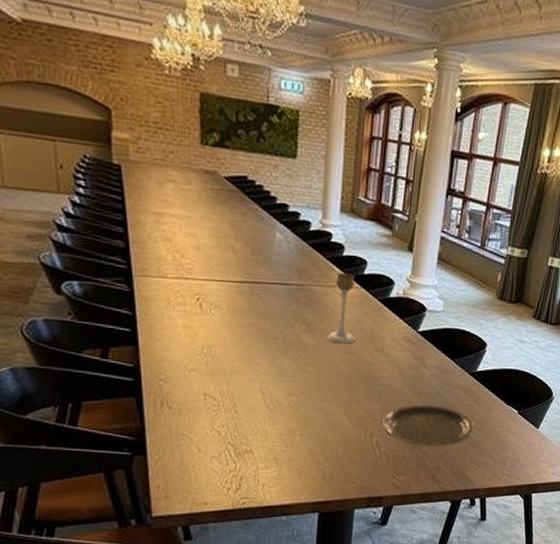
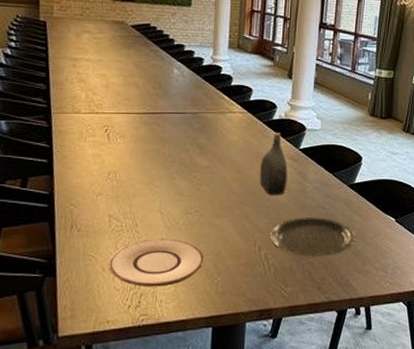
plate: none [204,420,310,470] -> present [108,238,204,287]
candle holder: present [326,272,355,344] -> none [218,100,244,164]
water jug: none [373,312,405,381] -> present [260,133,288,196]

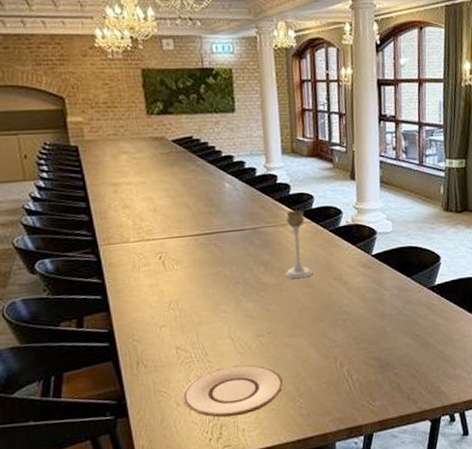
candle holder: none [218,100,244,164] -> present [285,210,313,279]
water jug: present [260,133,288,196] -> none [331,240,363,308]
plate: present [270,217,355,256] -> none [350,324,442,367]

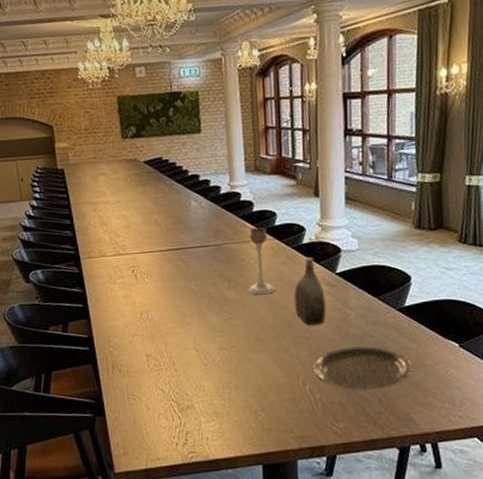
plate: present [182,364,284,418] -> none [152,375,246,425]
water jug: none [331,240,363,308] -> present [294,257,326,326]
plate: none [350,324,442,367] -> present [313,346,412,389]

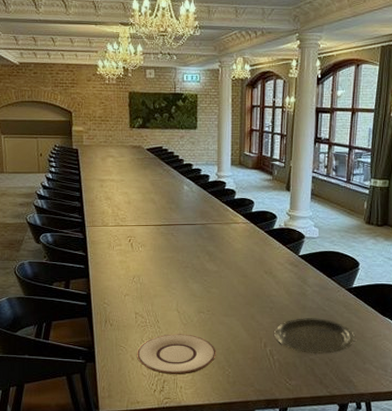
plate: none [152,375,246,425] -> present [136,334,216,375]
candle holder: present [248,227,275,295] -> none [225,212,248,269]
water jug: present [294,257,326,326] -> none [263,241,289,298]

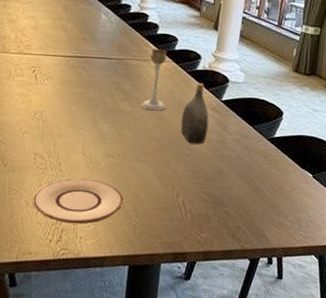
candle holder: none [225,212,248,269] -> present [141,48,167,111]
water jug: none [263,241,289,298] -> present [181,83,209,145]
plate: present [274,318,354,354] -> none [188,167,272,206]

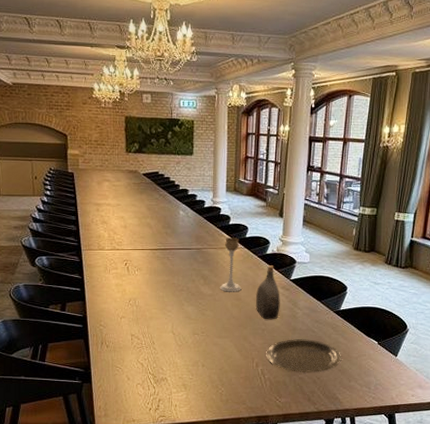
plate: present [32,178,124,224] -> none [132,355,210,394]
plate: none [188,167,272,206] -> present [266,339,341,372]

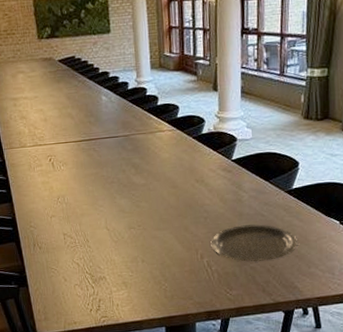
candle holder: present [219,237,241,292] -> none [153,119,177,180]
water jug: present [256,265,280,320] -> none [194,146,223,207]

